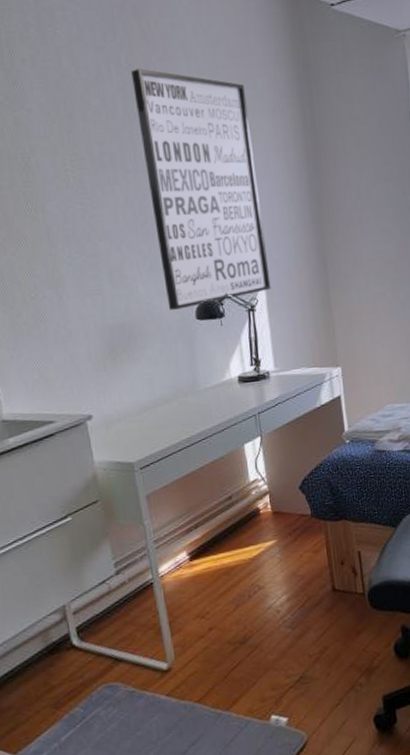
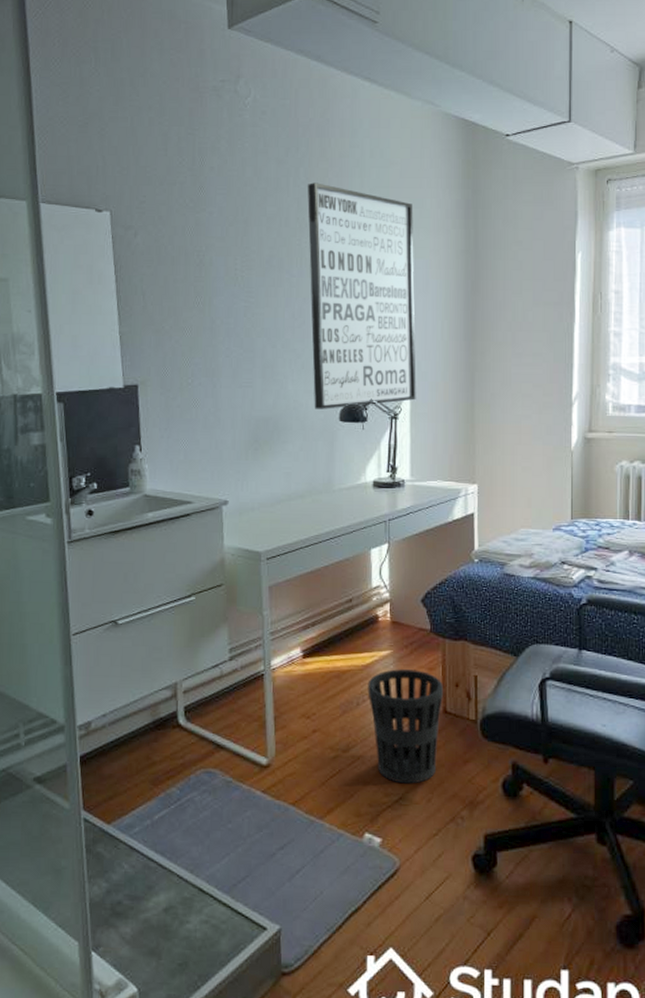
wastebasket: none [256,554,332,664] -> present [367,669,443,784]

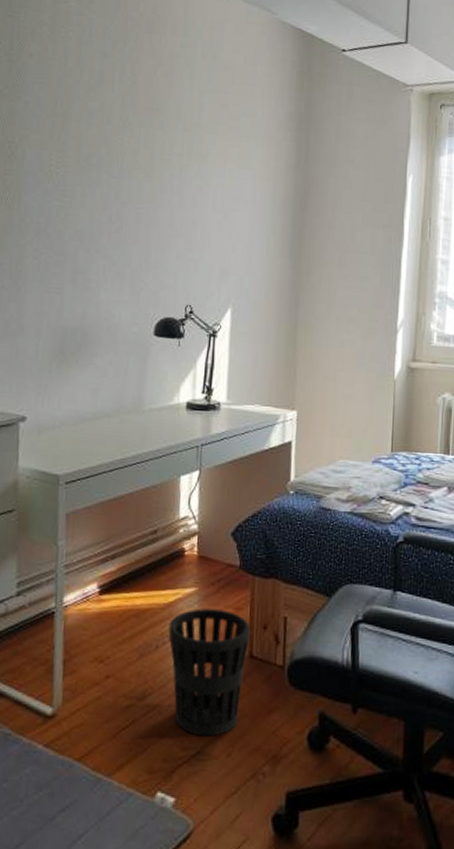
wall art: present [308,182,416,409] -> none [127,80,244,323]

